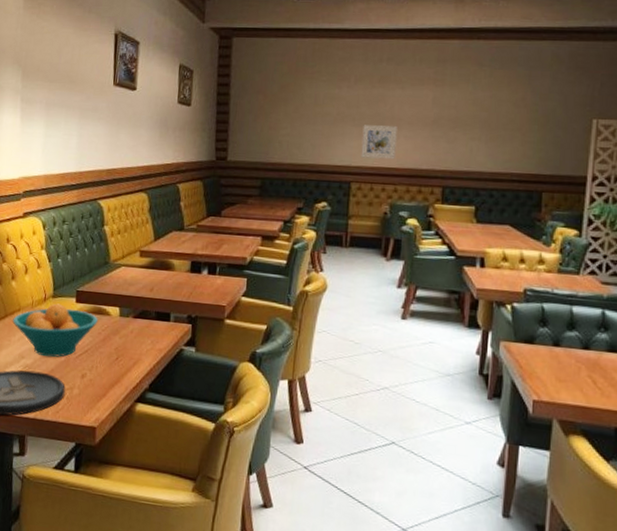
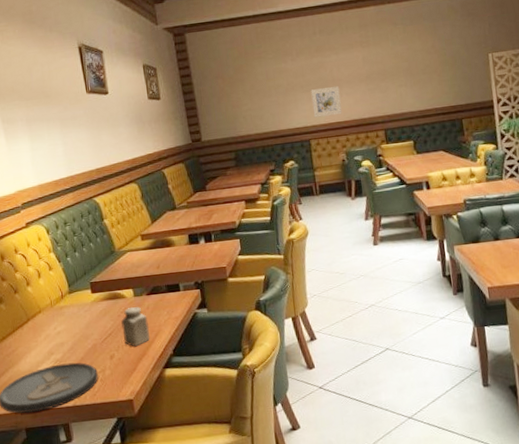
fruit bowl: present [12,303,98,358] -> none [35,298,115,349]
salt shaker: none [99,327,129,372] -> present [121,307,151,347]

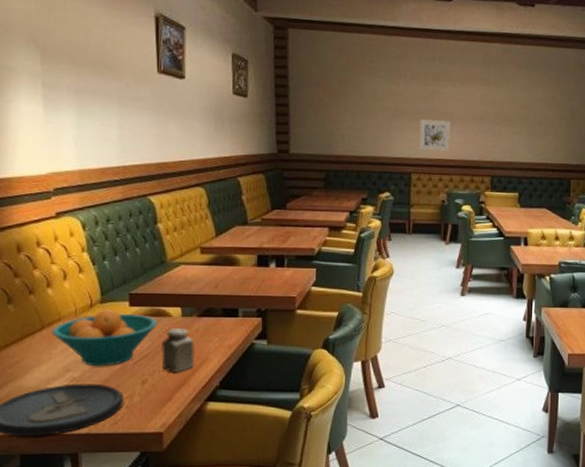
fruit bowl: none [35,298,115,349] -> present [52,309,157,367]

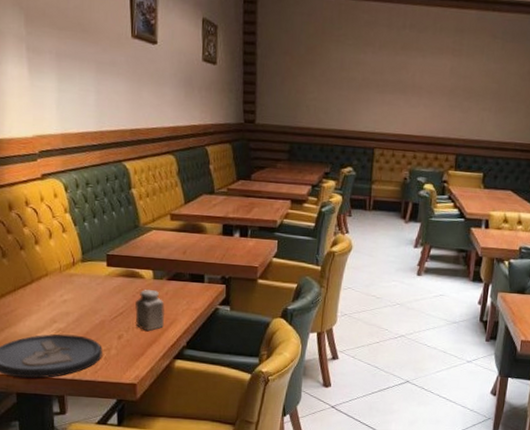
fruit bowl: present [52,309,157,367] -> none [40,267,131,321]
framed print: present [419,119,451,152] -> none [384,92,418,127]

